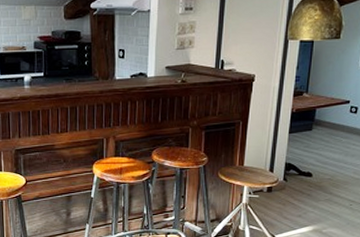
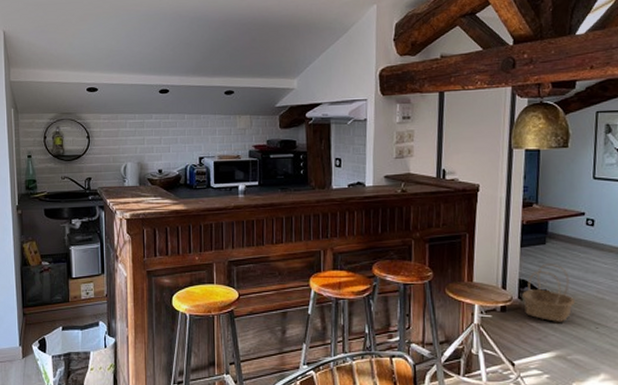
basket: none [287,148,333,200] -> present [522,263,575,322]

